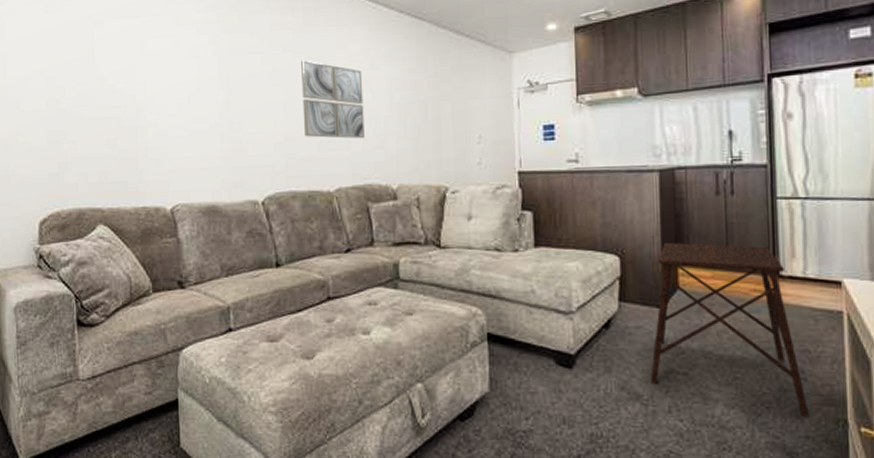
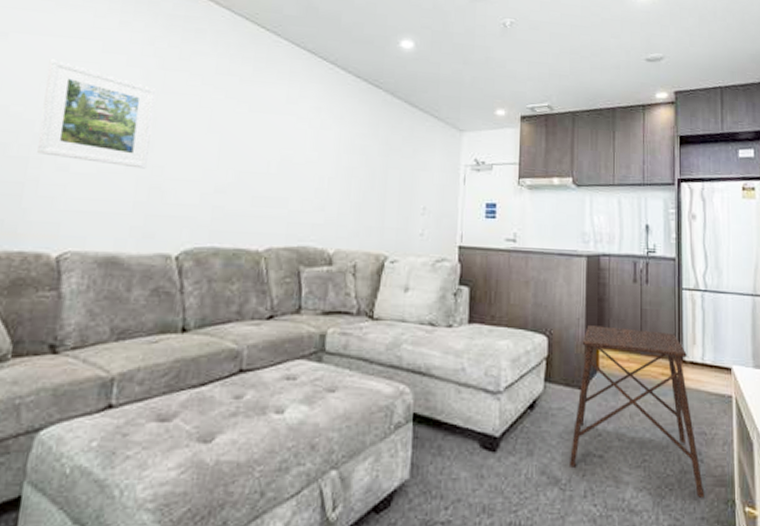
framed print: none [137,38,227,127] -> present [37,59,155,169]
wall art: present [301,60,365,139] -> none [237,109,311,199]

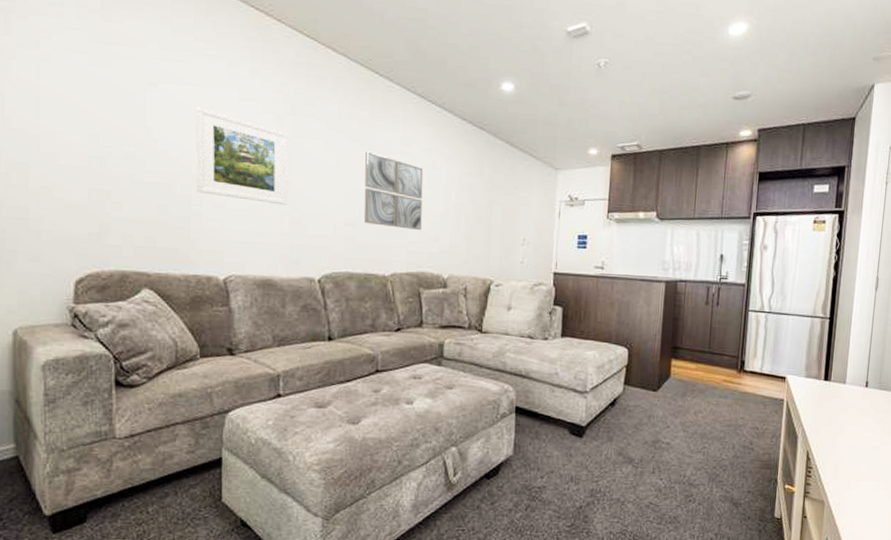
wall art: none [237,109,311,199] -> present [364,151,424,231]
side table: present [568,326,705,498] -> none [641,340,752,477]

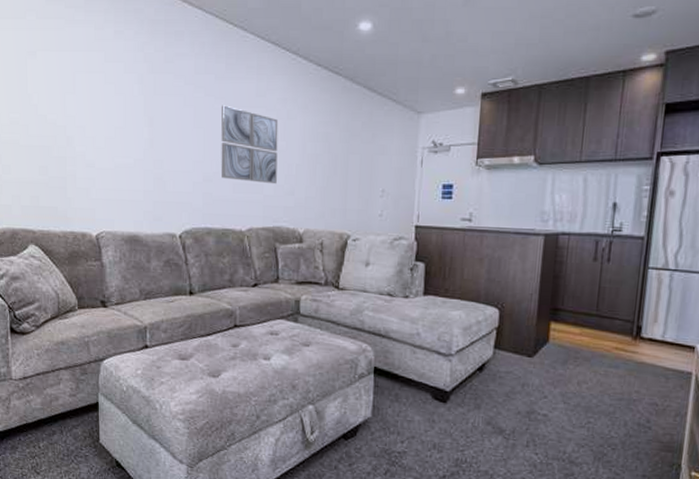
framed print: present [195,107,288,205] -> none [68,72,150,163]

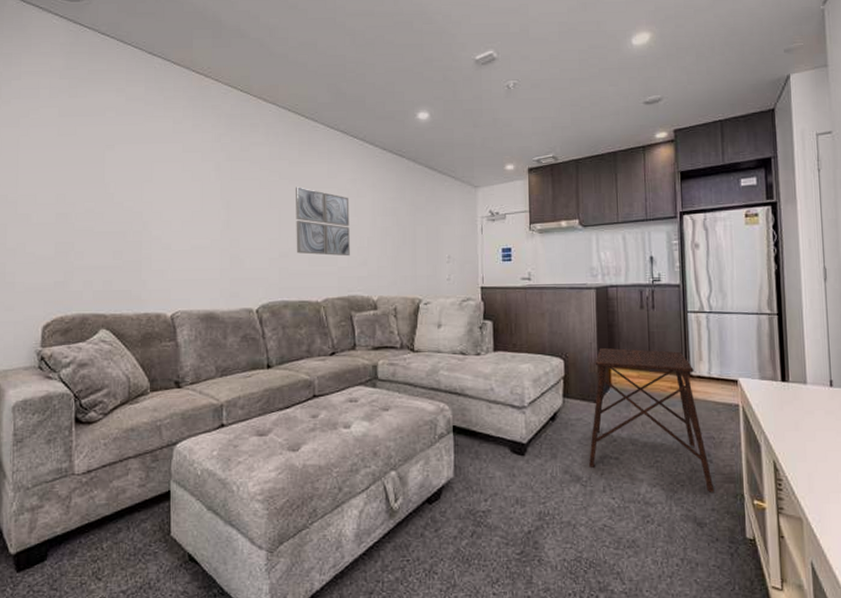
side table: none [513,301,649,459] -> present [588,348,714,492]

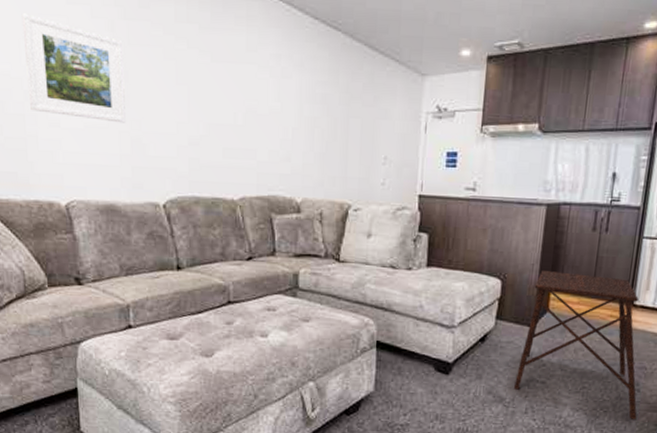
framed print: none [146,162,227,243] -> present [22,13,126,123]
wall art: present [296,187,350,257] -> none [208,59,272,150]

